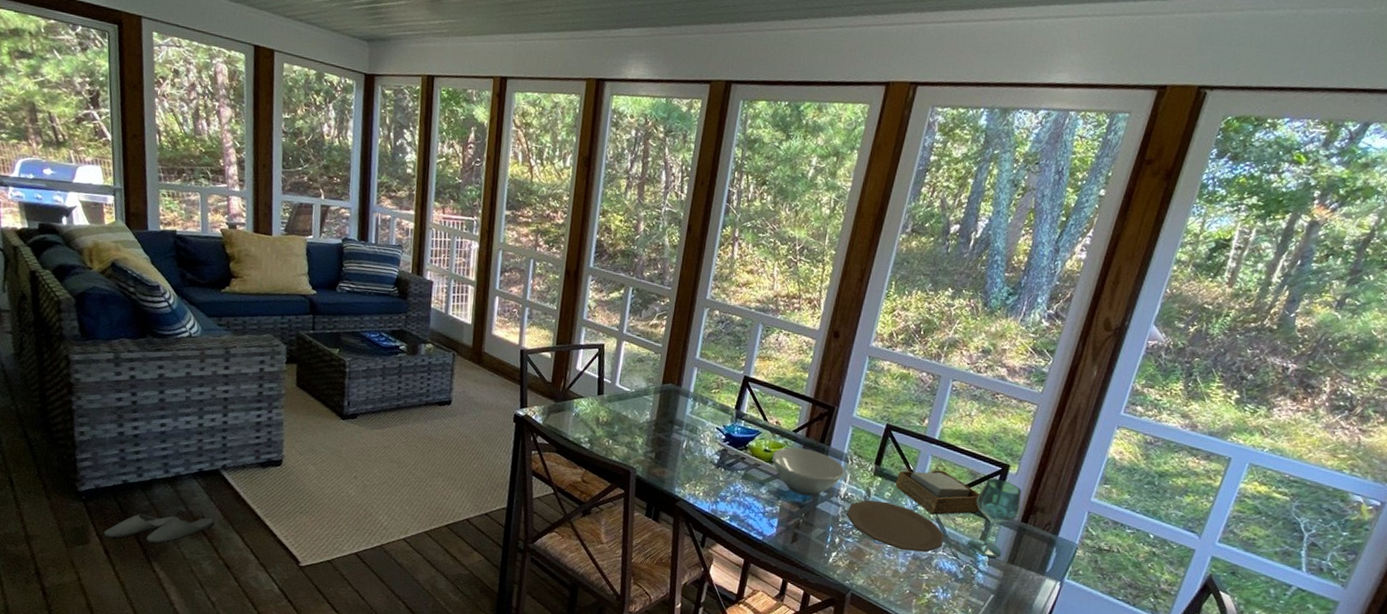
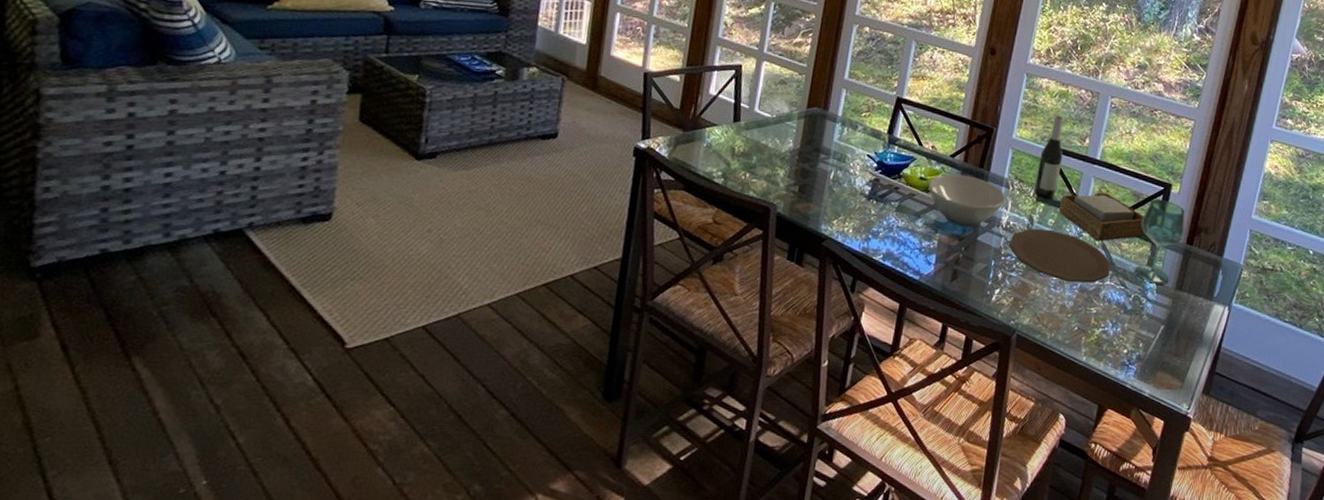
slippers: present [103,513,215,544] -> none [63,293,230,331]
wine bottle: none [872,396,904,474] -> present [1034,115,1064,199]

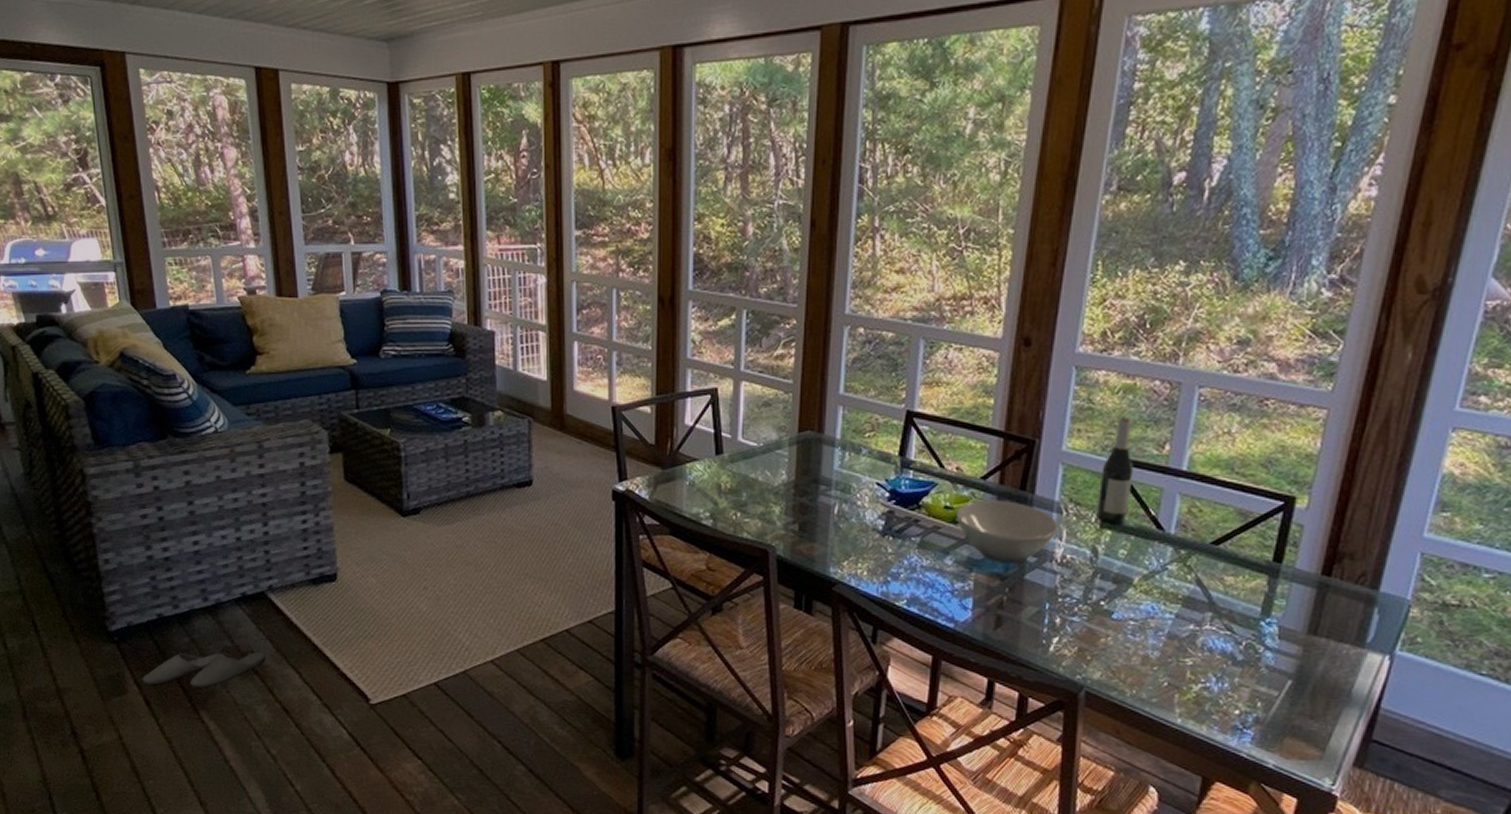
slippers: none [63,293,230,331] -> present [142,652,266,688]
plate: present [1008,228,1111,283] -> none [1066,562,1211,628]
napkin holder: present [1059,192,1145,241] -> none [1132,513,1258,575]
wine glass: present [1135,199,1185,285] -> none [1246,517,1319,628]

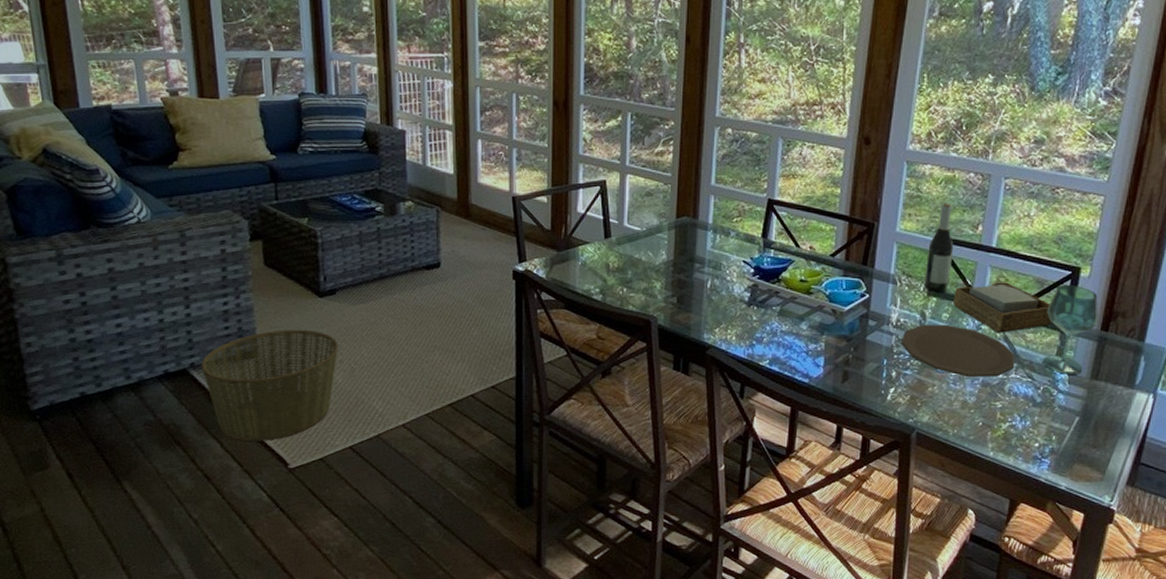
slippers: present [142,652,266,688] -> none [64,425,188,460]
basket: none [279,552,423,673] -> present [201,330,338,441]
bowl: present [955,500,1059,565] -> none [809,274,894,328]
plate: none [1066,562,1211,628] -> present [900,324,1015,378]
napkin holder: none [1132,513,1258,575] -> present [953,282,1052,333]
wine glass: none [1246,517,1319,628] -> present [1043,284,1099,374]

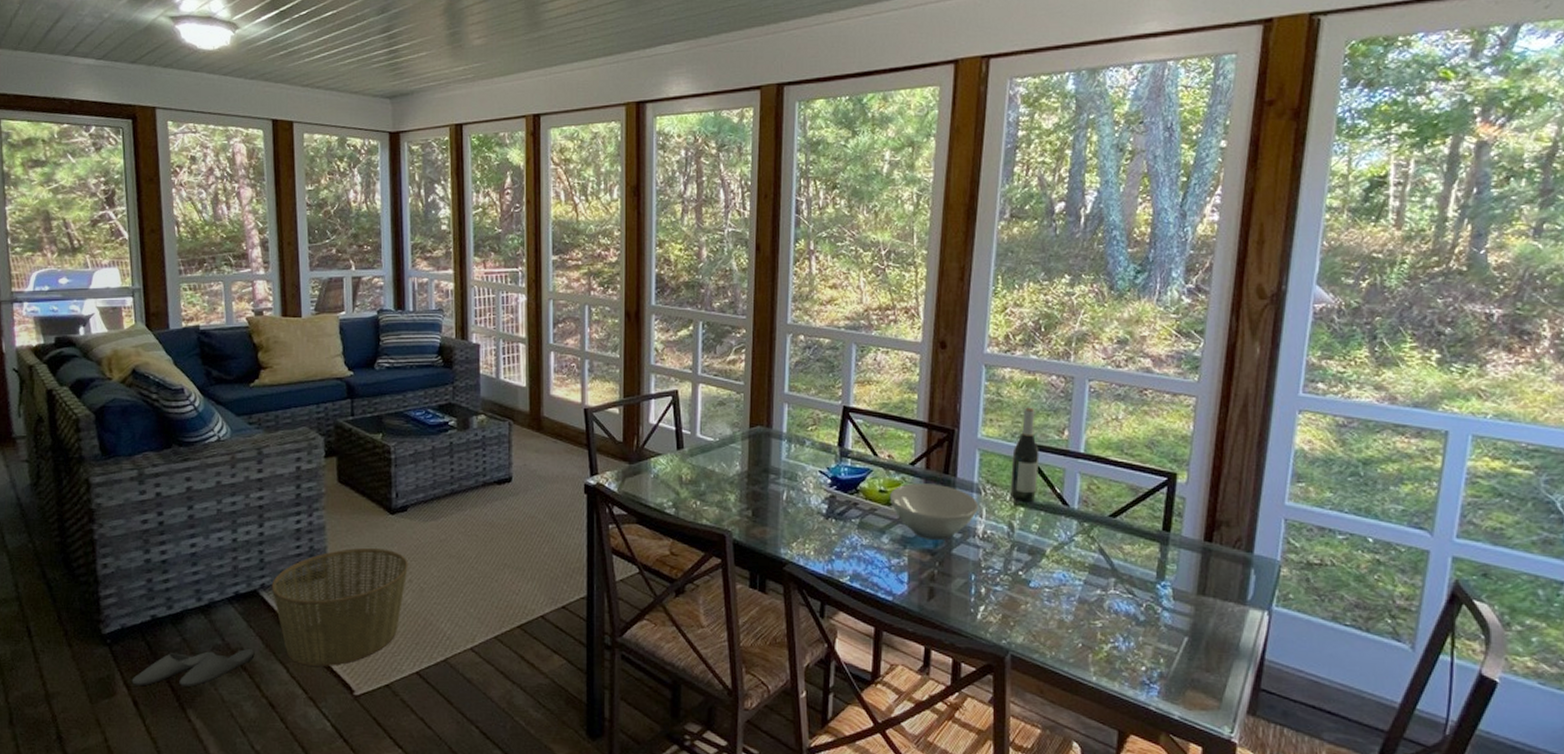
slippers: none [64,425,188,460] -> present [132,649,255,686]
bowl: none [809,274,894,328] -> present [889,483,979,541]
plate: present [900,324,1015,378] -> none [988,536,1113,594]
napkin holder: present [953,282,1052,333] -> none [1042,490,1150,545]
wine glass: present [1043,284,1099,374] -> none [1144,491,1200,590]

